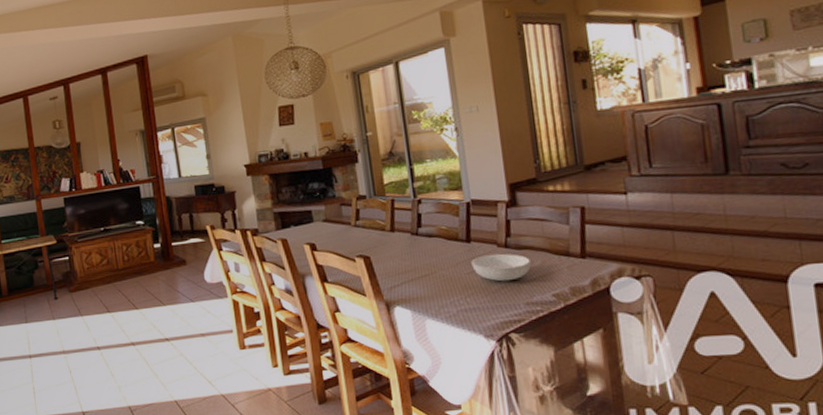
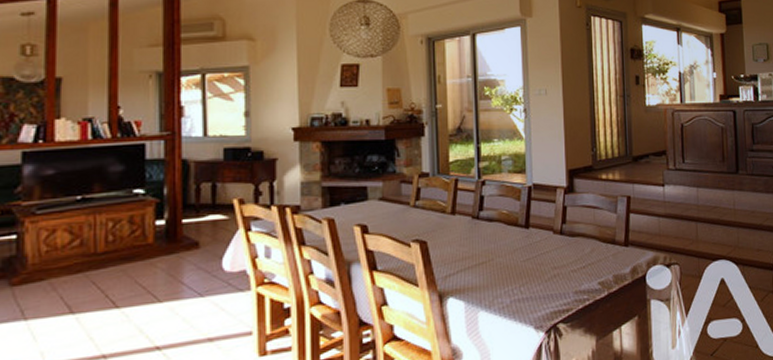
serving bowl: present [471,253,531,282] -> none [528,240,582,270]

